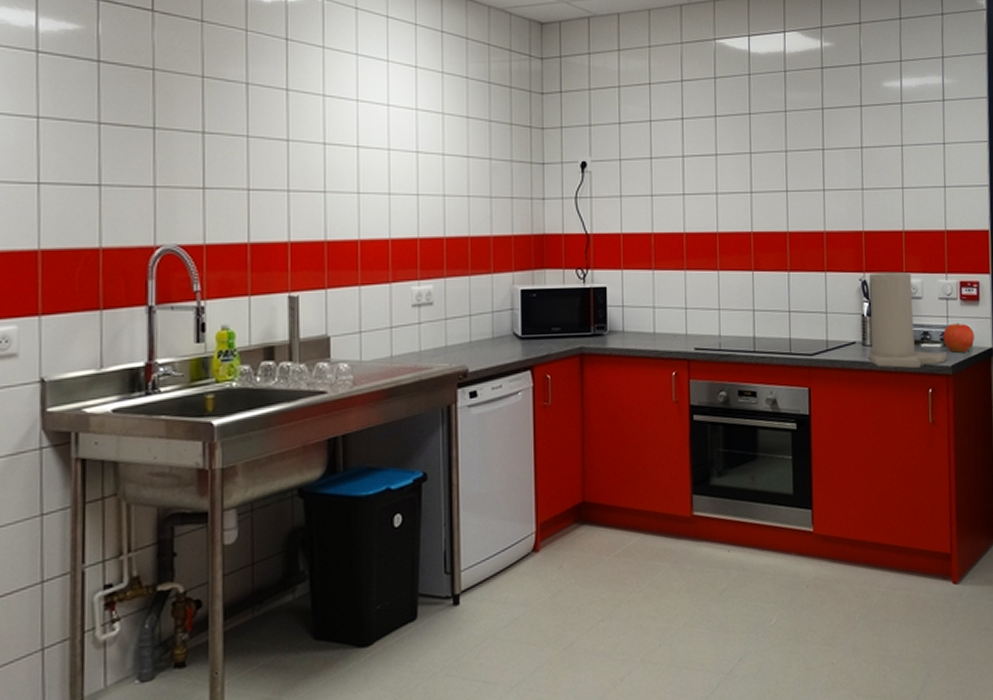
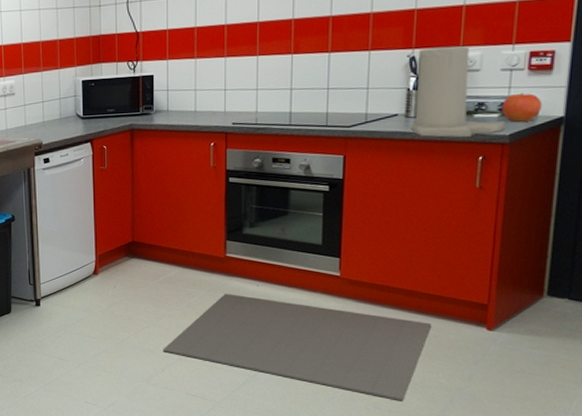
floor mat: none [621,563,904,683] -> present [162,293,432,402]

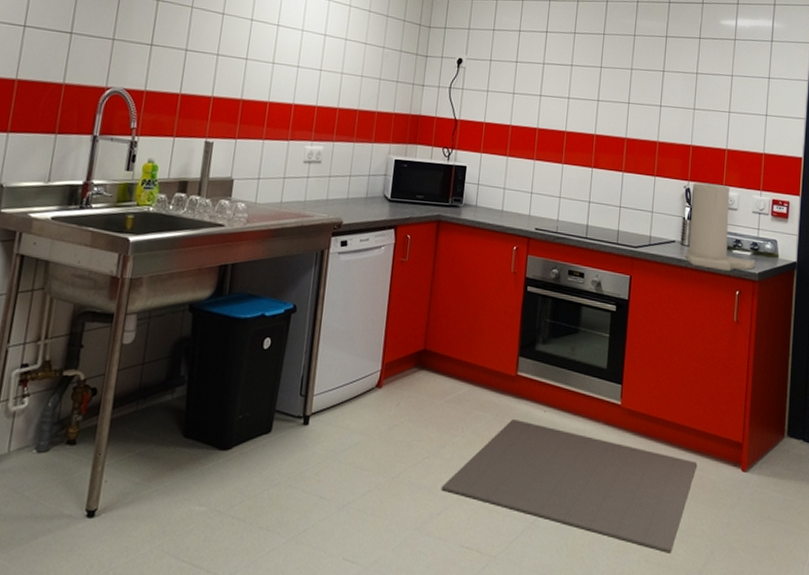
fruit: present [502,93,543,122] -> none [753,235,782,263]

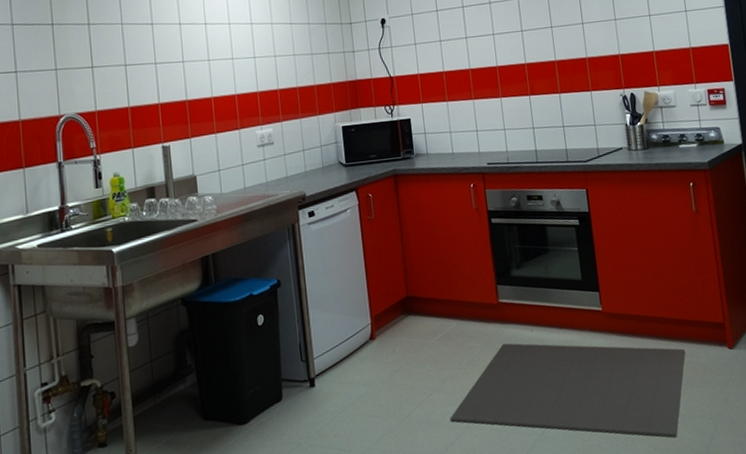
paper towel: present [685,182,756,272] -> none [628,86,704,167]

